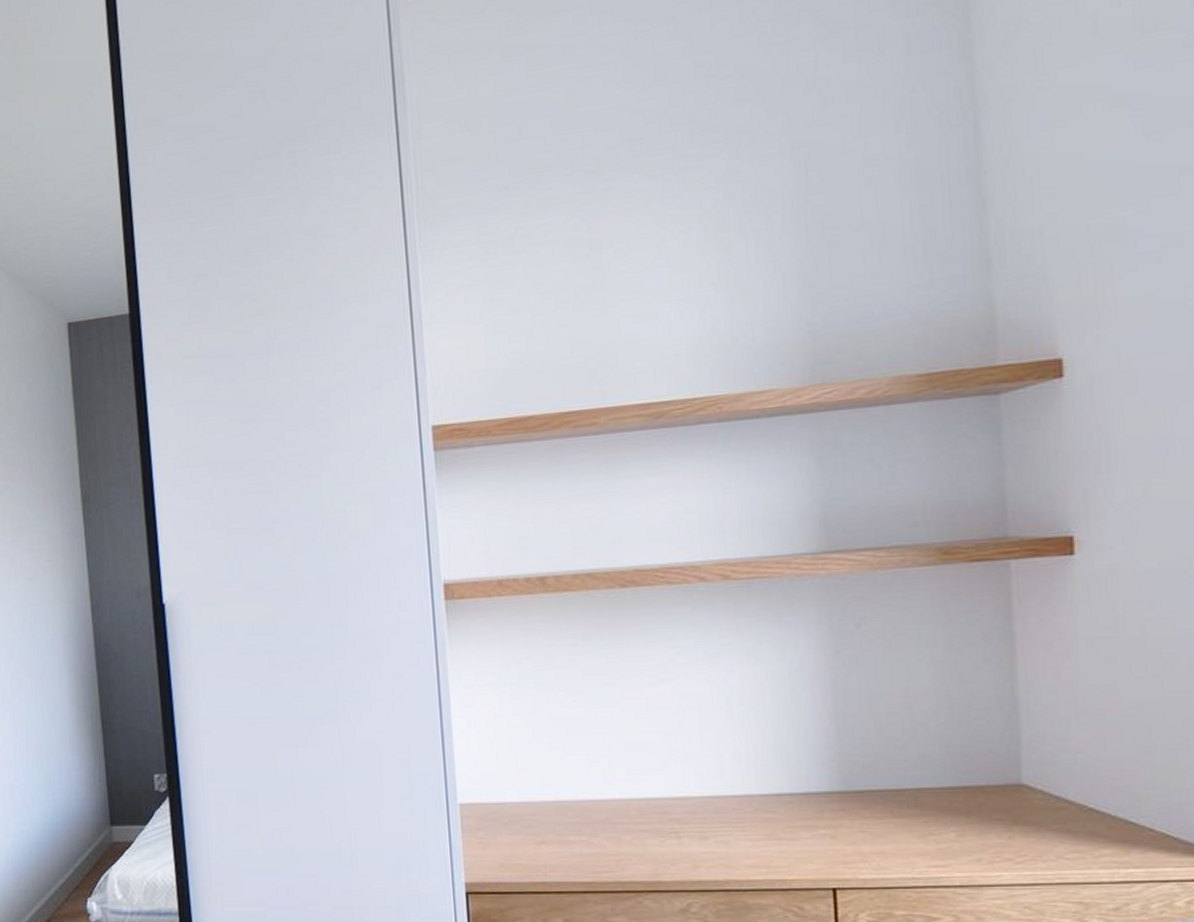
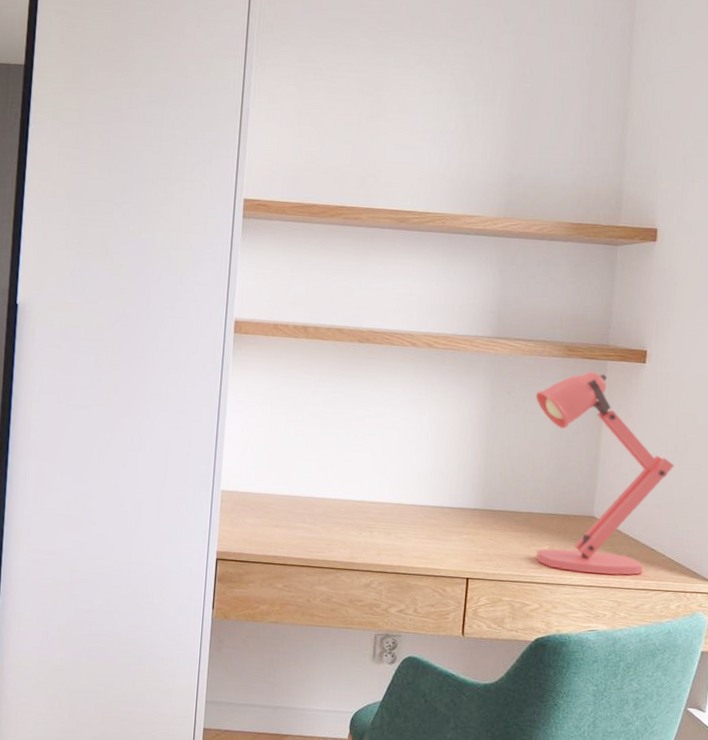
desk lamp: none [900,578,1148,866] -> present [535,371,674,576]

